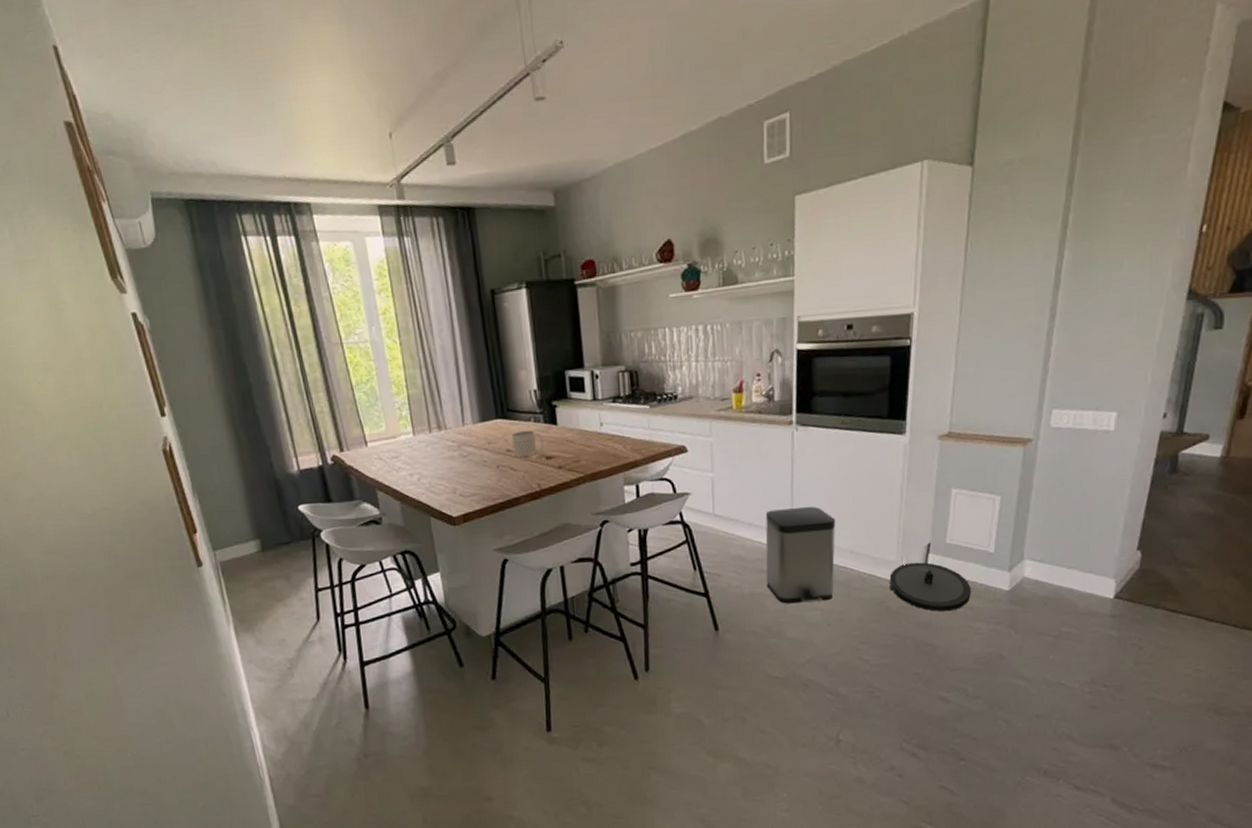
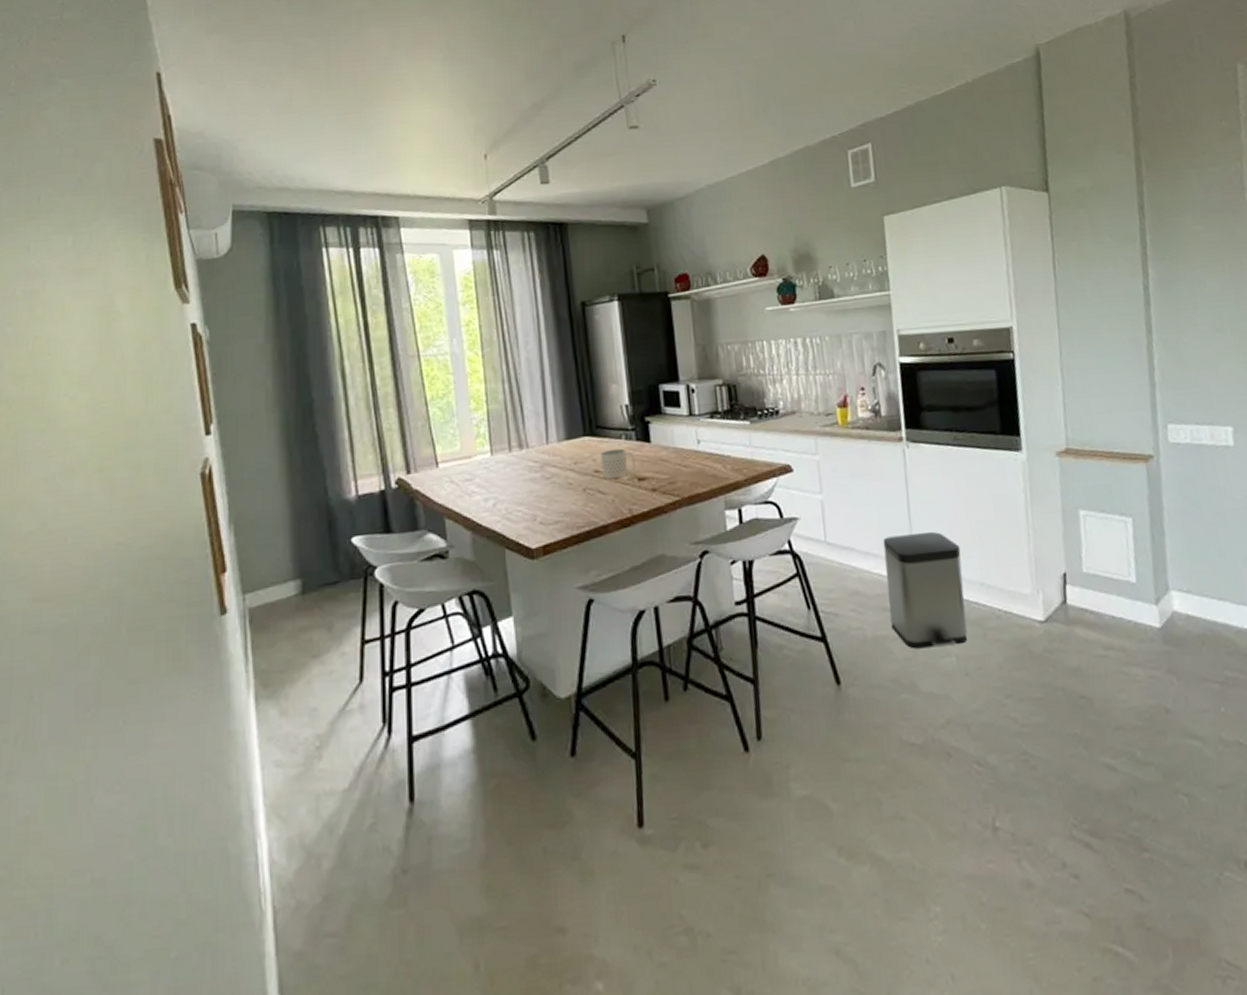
robot vacuum: present [889,562,972,612] -> none [1027,595,1121,656]

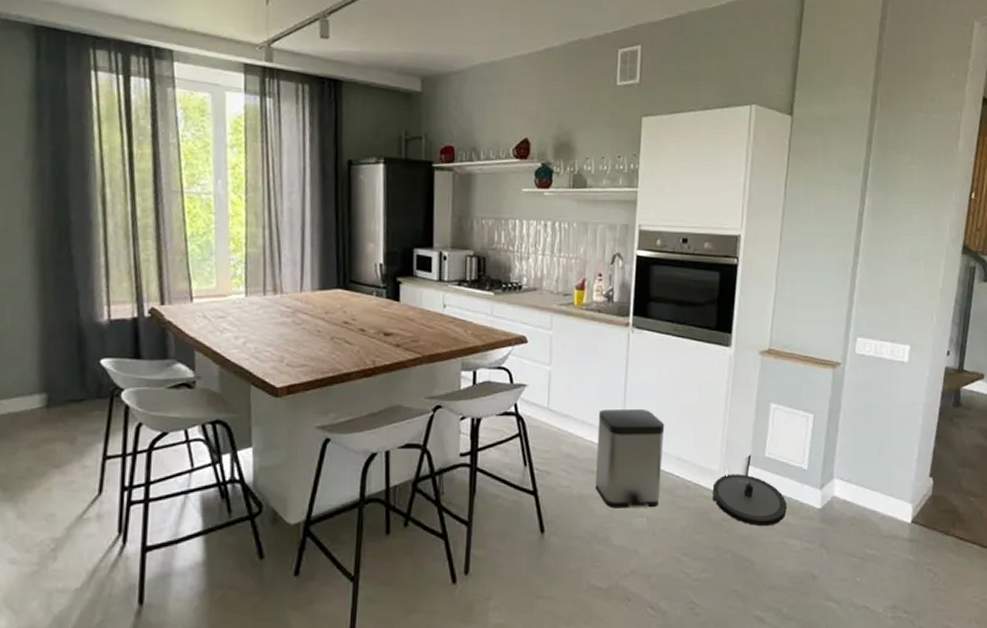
mug: present [601,448,636,479] -> none [351,303,384,331]
robot vacuum: none [1027,595,1121,656] -> present [712,474,788,527]

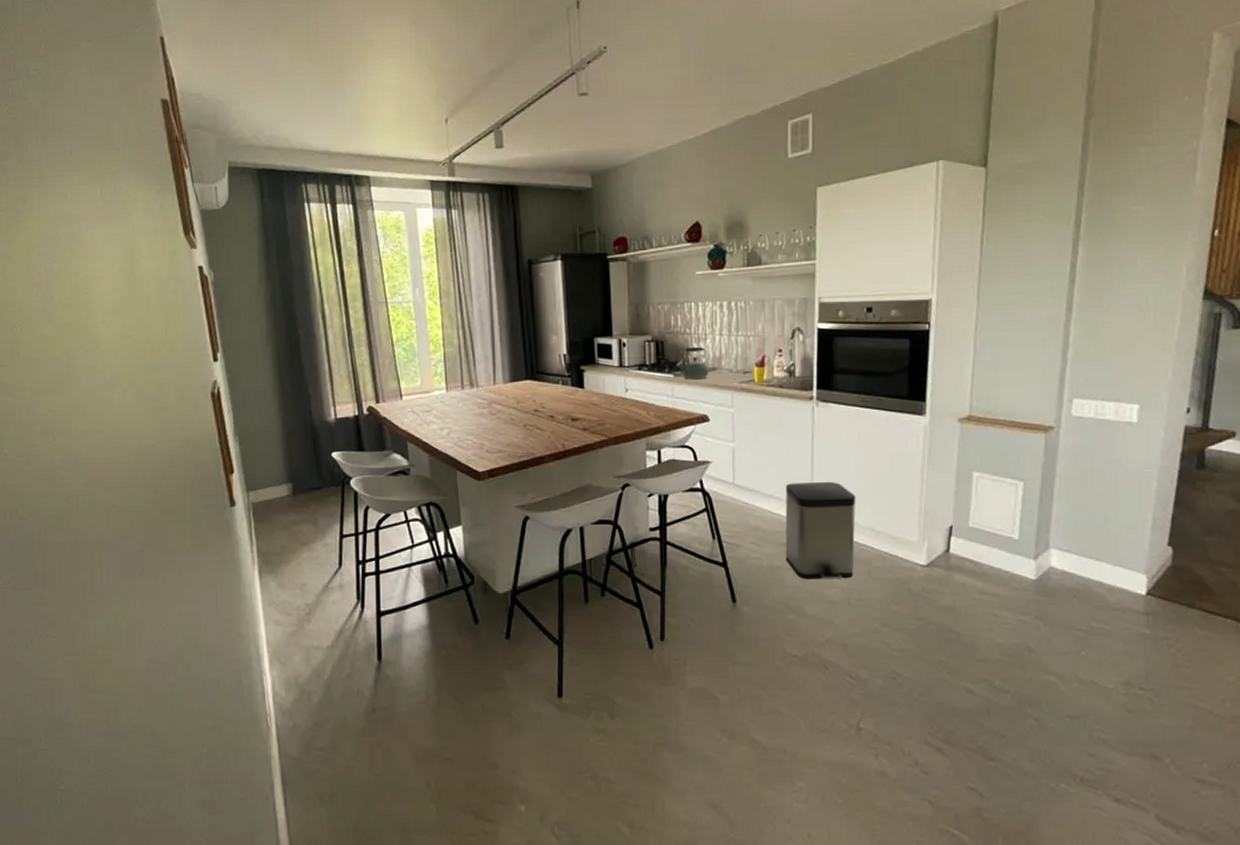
kettle: none [497,266,530,299] -> present [676,347,709,380]
robot vacuum: present [712,474,788,527] -> none [911,544,997,598]

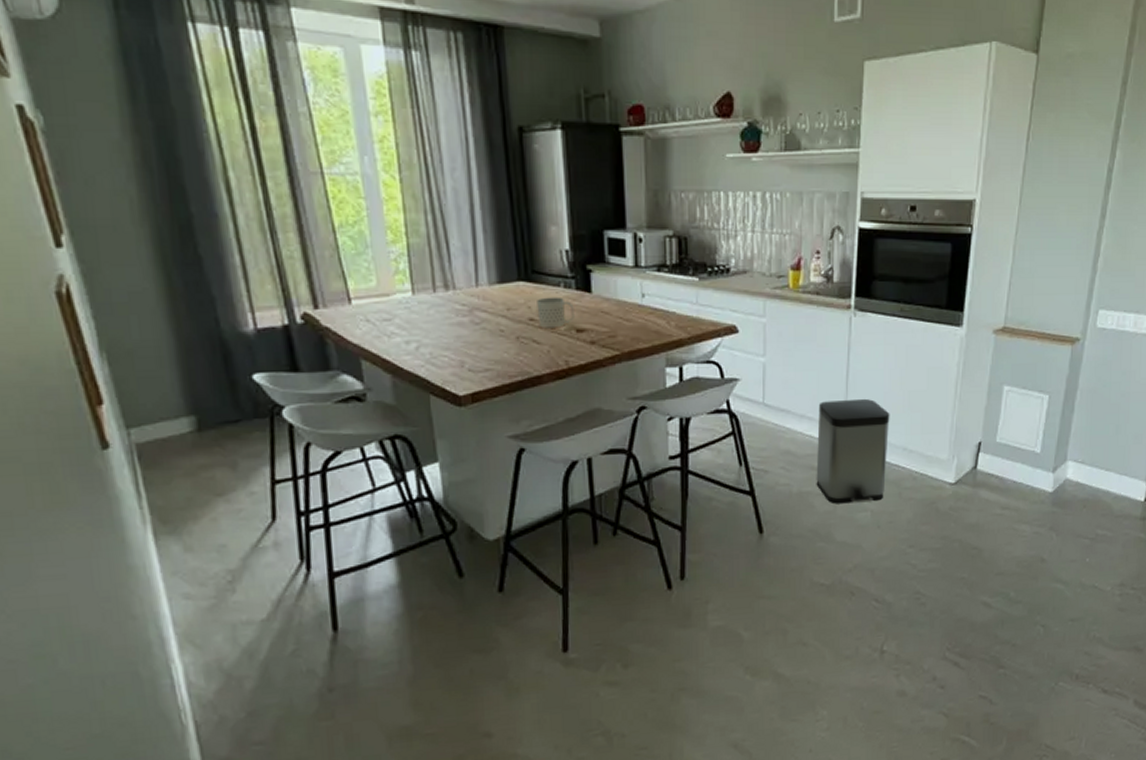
mug: none [540,392,570,418] -> present [537,297,574,329]
kettle: present [676,347,709,380] -> none [701,246,739,284]

